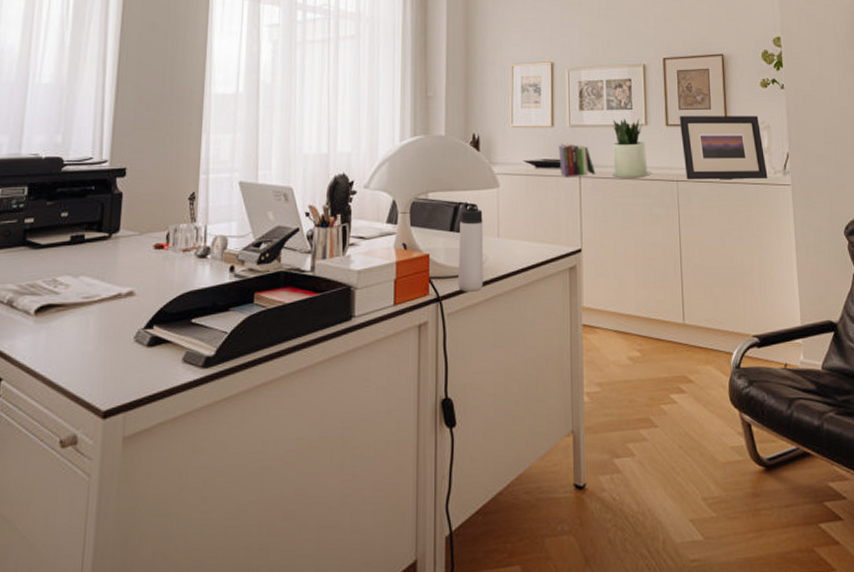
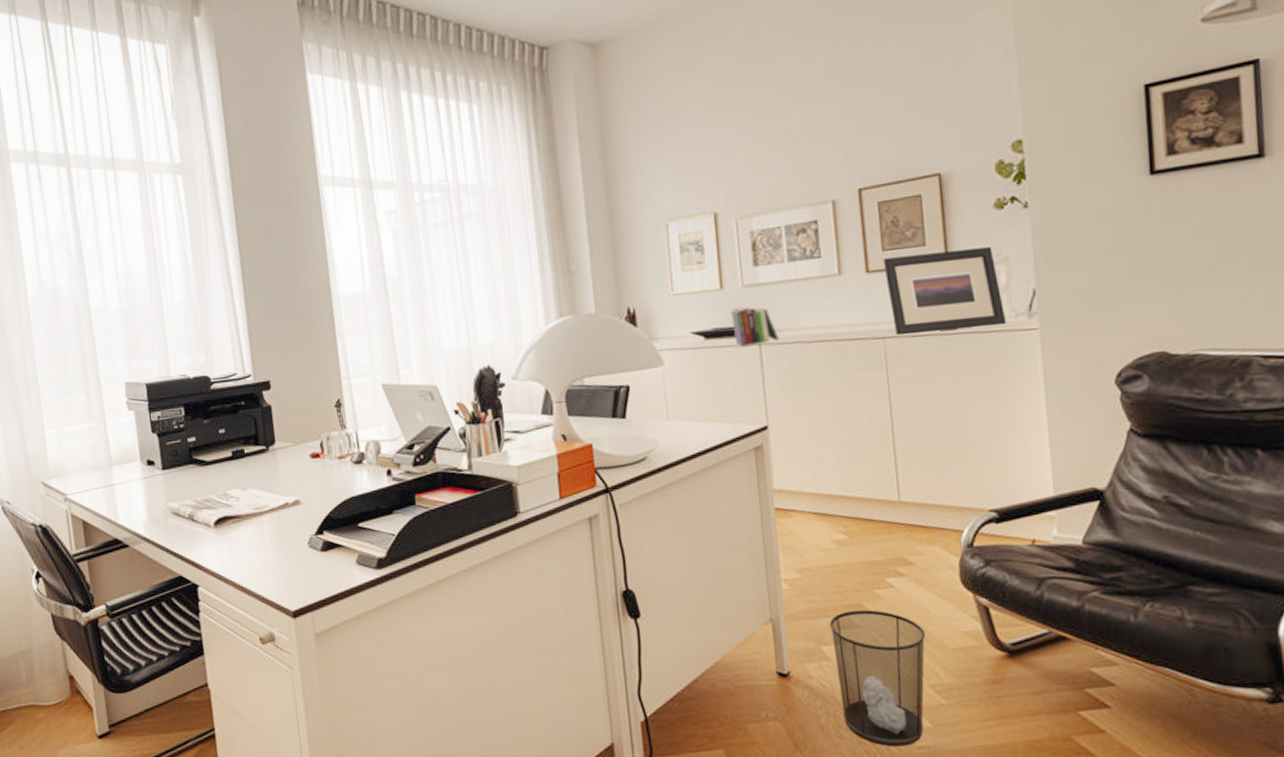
thermos bottle: present [458,202,483,293] -> none [621,384,656,482]
planter: present [612,118,651,178] -> none [796,267,850,342]
waste bin: none [622,424,701,561] -> present [829,609,926,747]

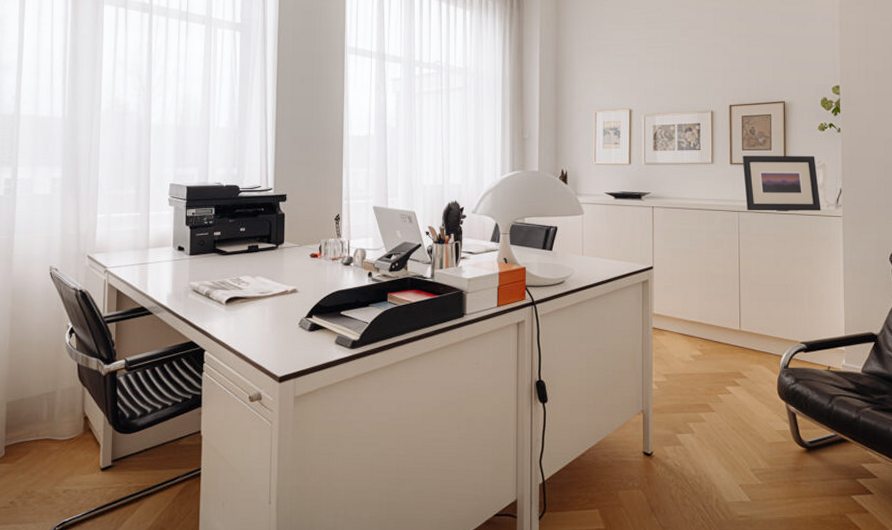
books: present [731,306,779,347] -> none [635,178,667,207]
waste bin: present [829,609,926,747] -> none [684,409,751,515]

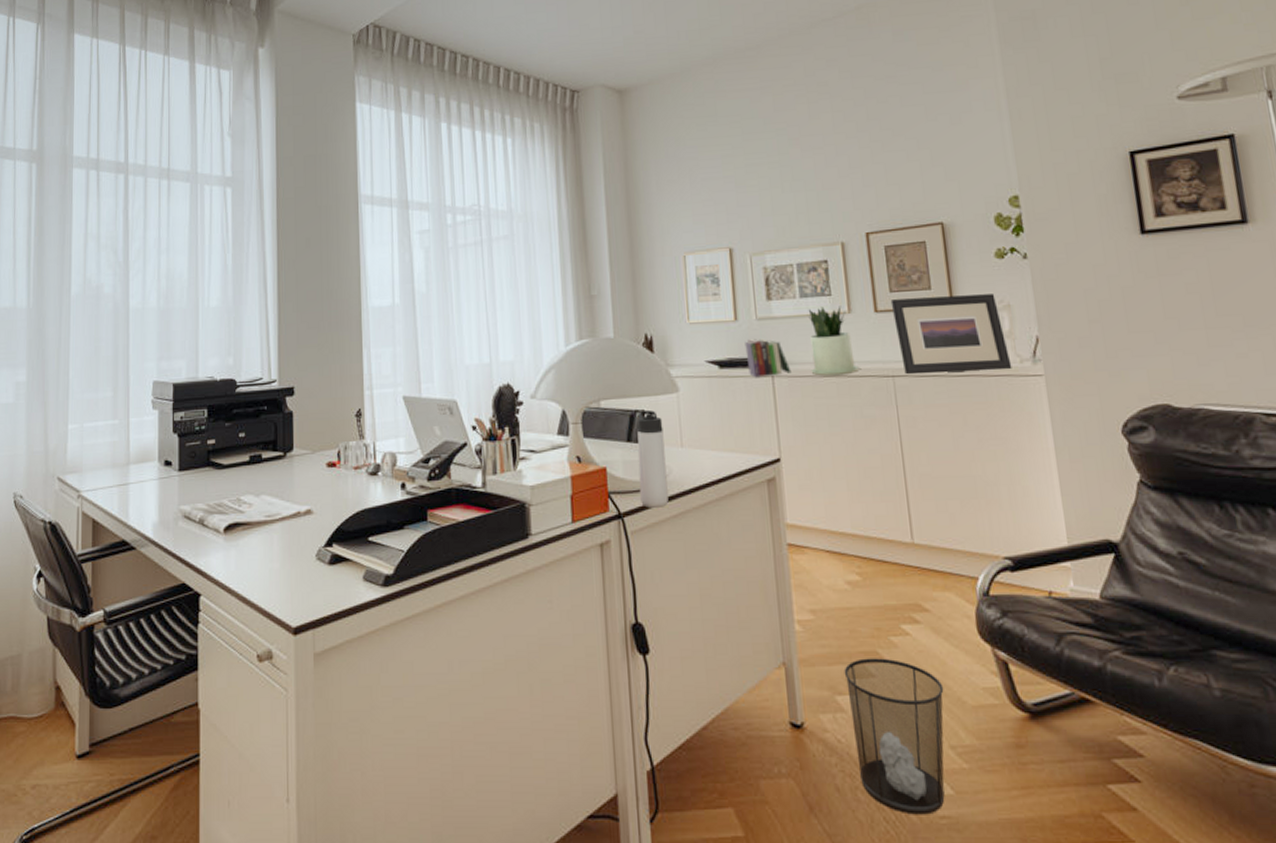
thermos bottle: none [549,226,570,299] -> present [637,409,669,509]
books: none [635,178,667,207] -> present [745,339,792,378]
planter: none [681,158,716,209] -> present [808,305,860,376]
waste bin: none [684,409,751,515] -> present [844,658,945,815]

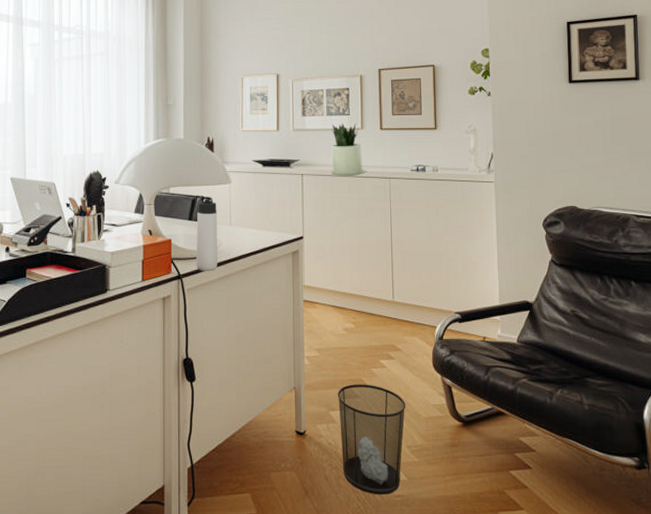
books: present [745,339,792,378] -> none [283,145,316,175]
picture frame: present [890,294,1012,375] -> none [392,120,473,178]

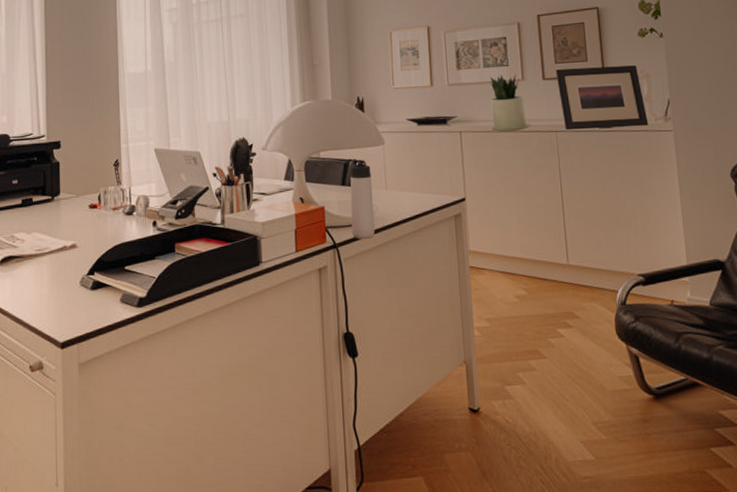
waste bin: present [337,384,406,495] -> none [512,355,589,477]
picture frame: none [392,120,473,178] -> present [555,65,649,130]

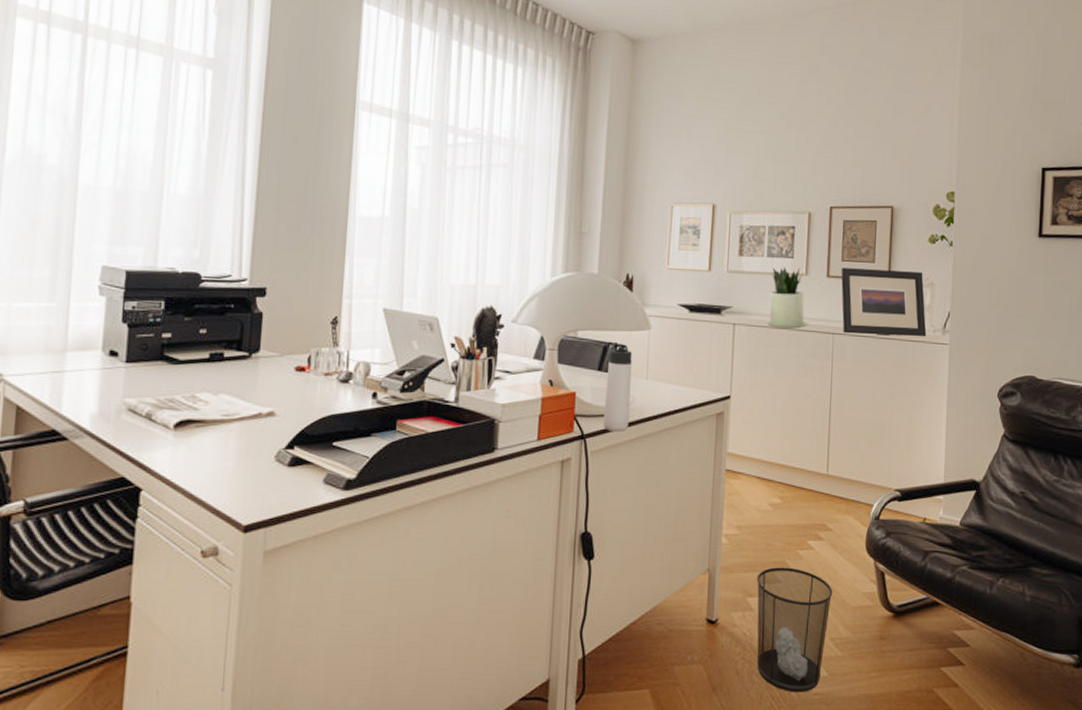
waste bin: none [512,355,589,477] -> present [756,567,833,693]

